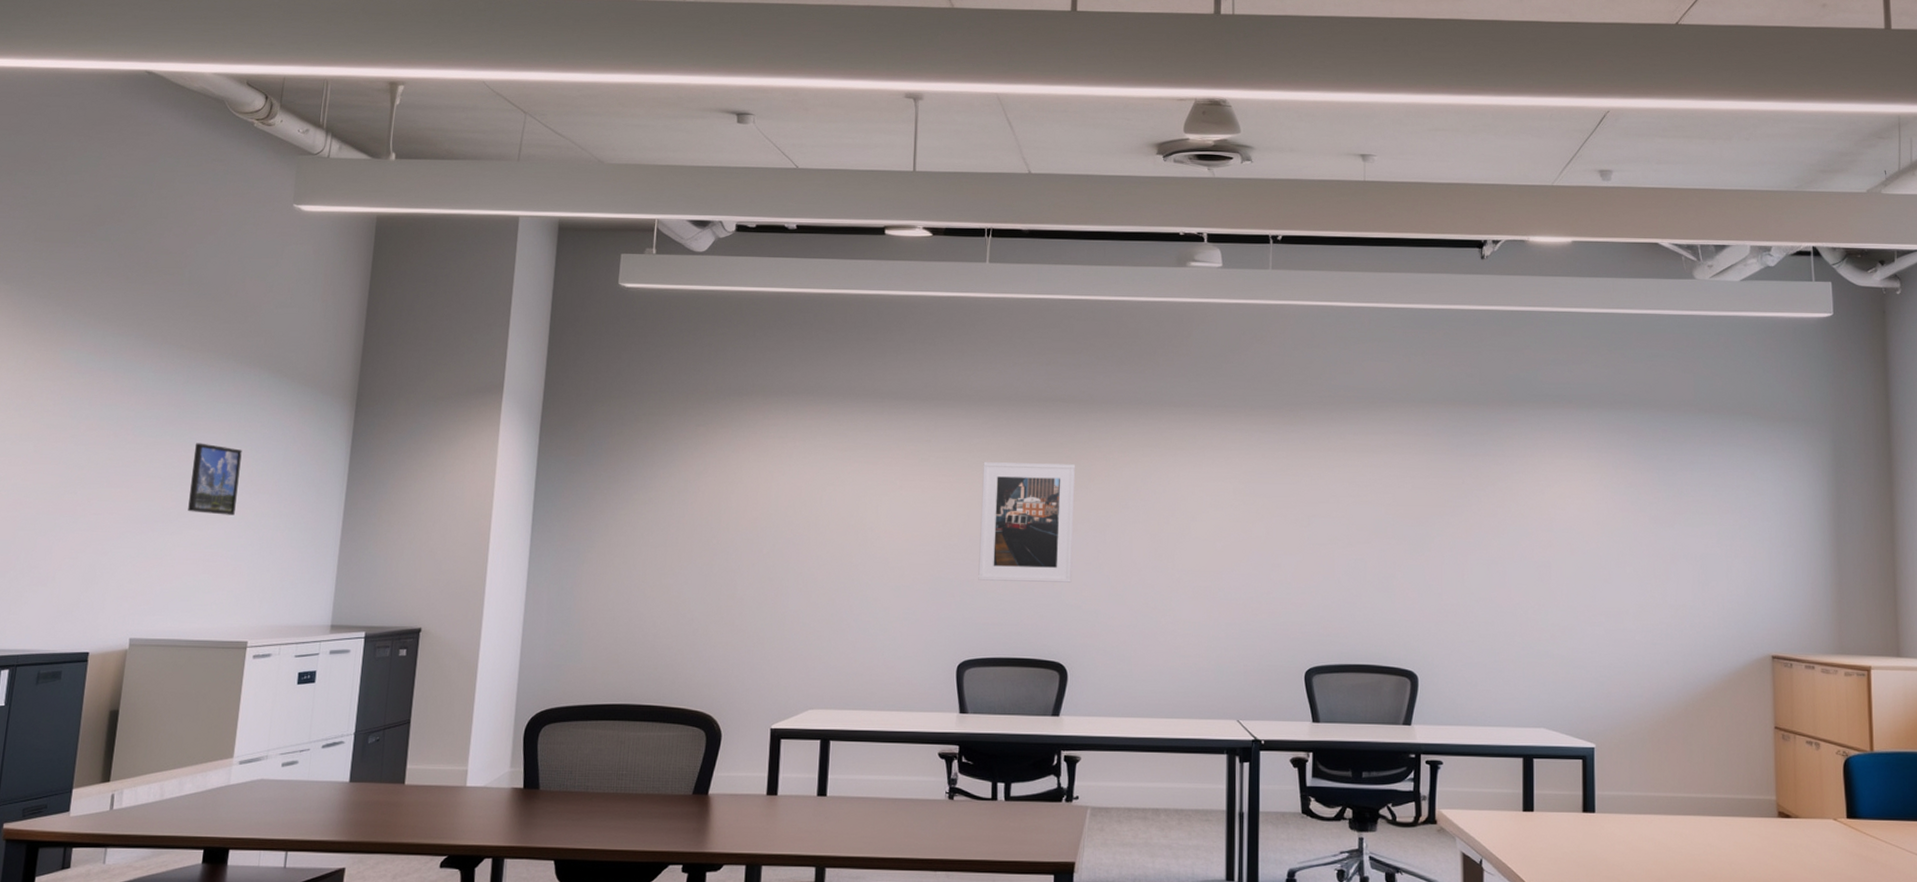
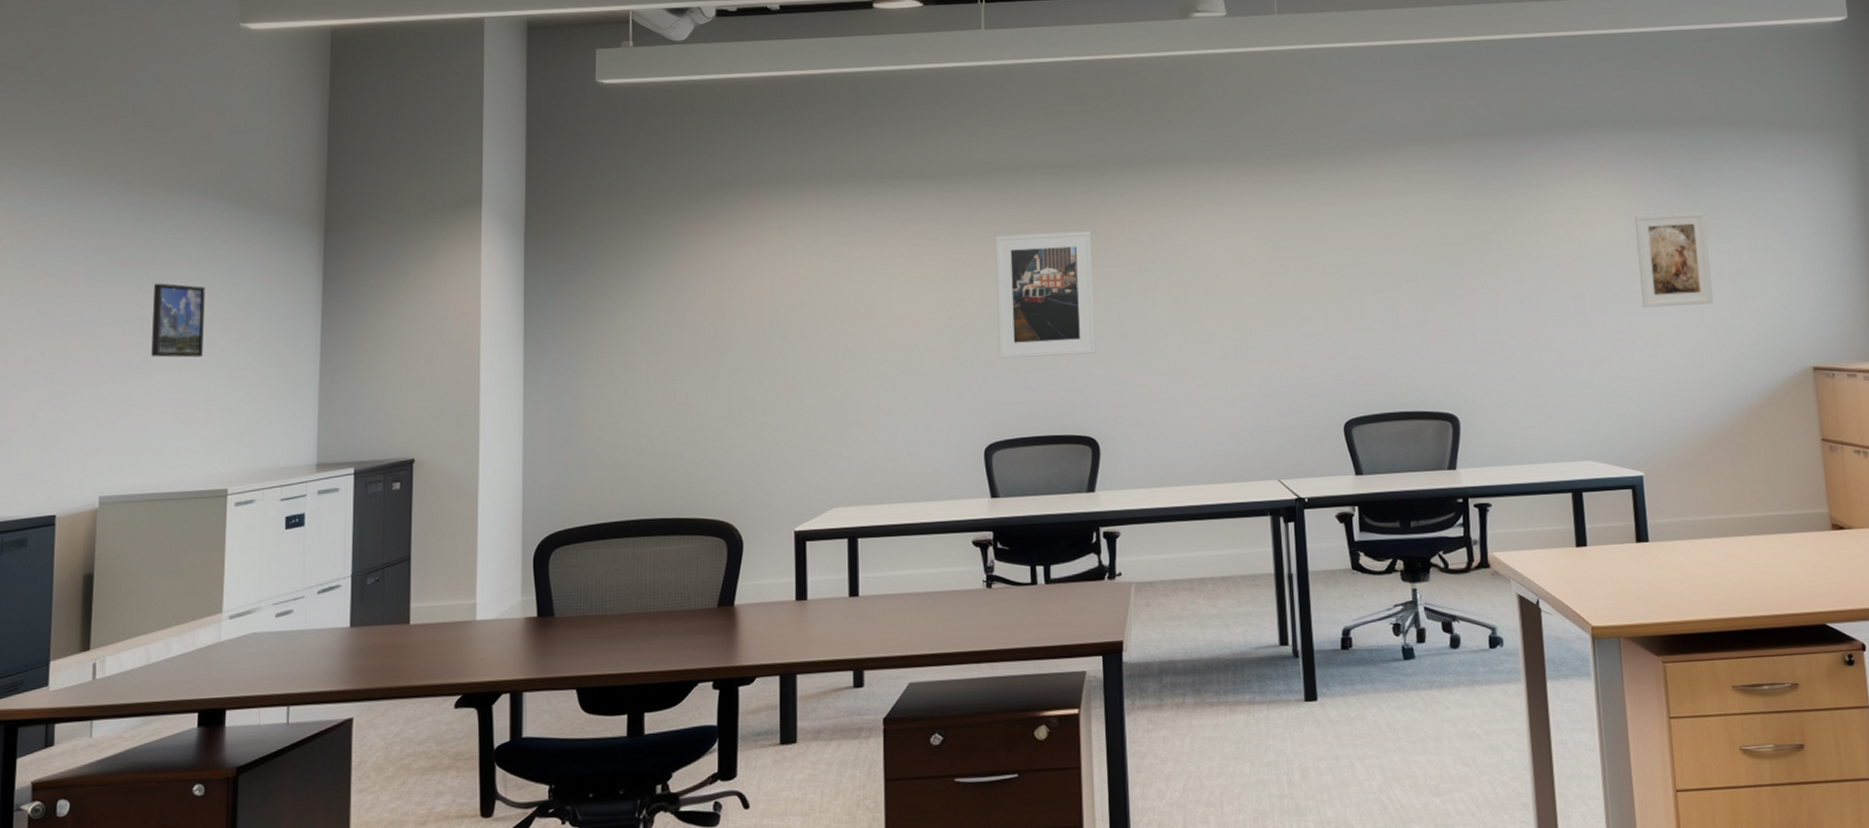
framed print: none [1606,491,1678,586] -> present [1634,211,1713,308]

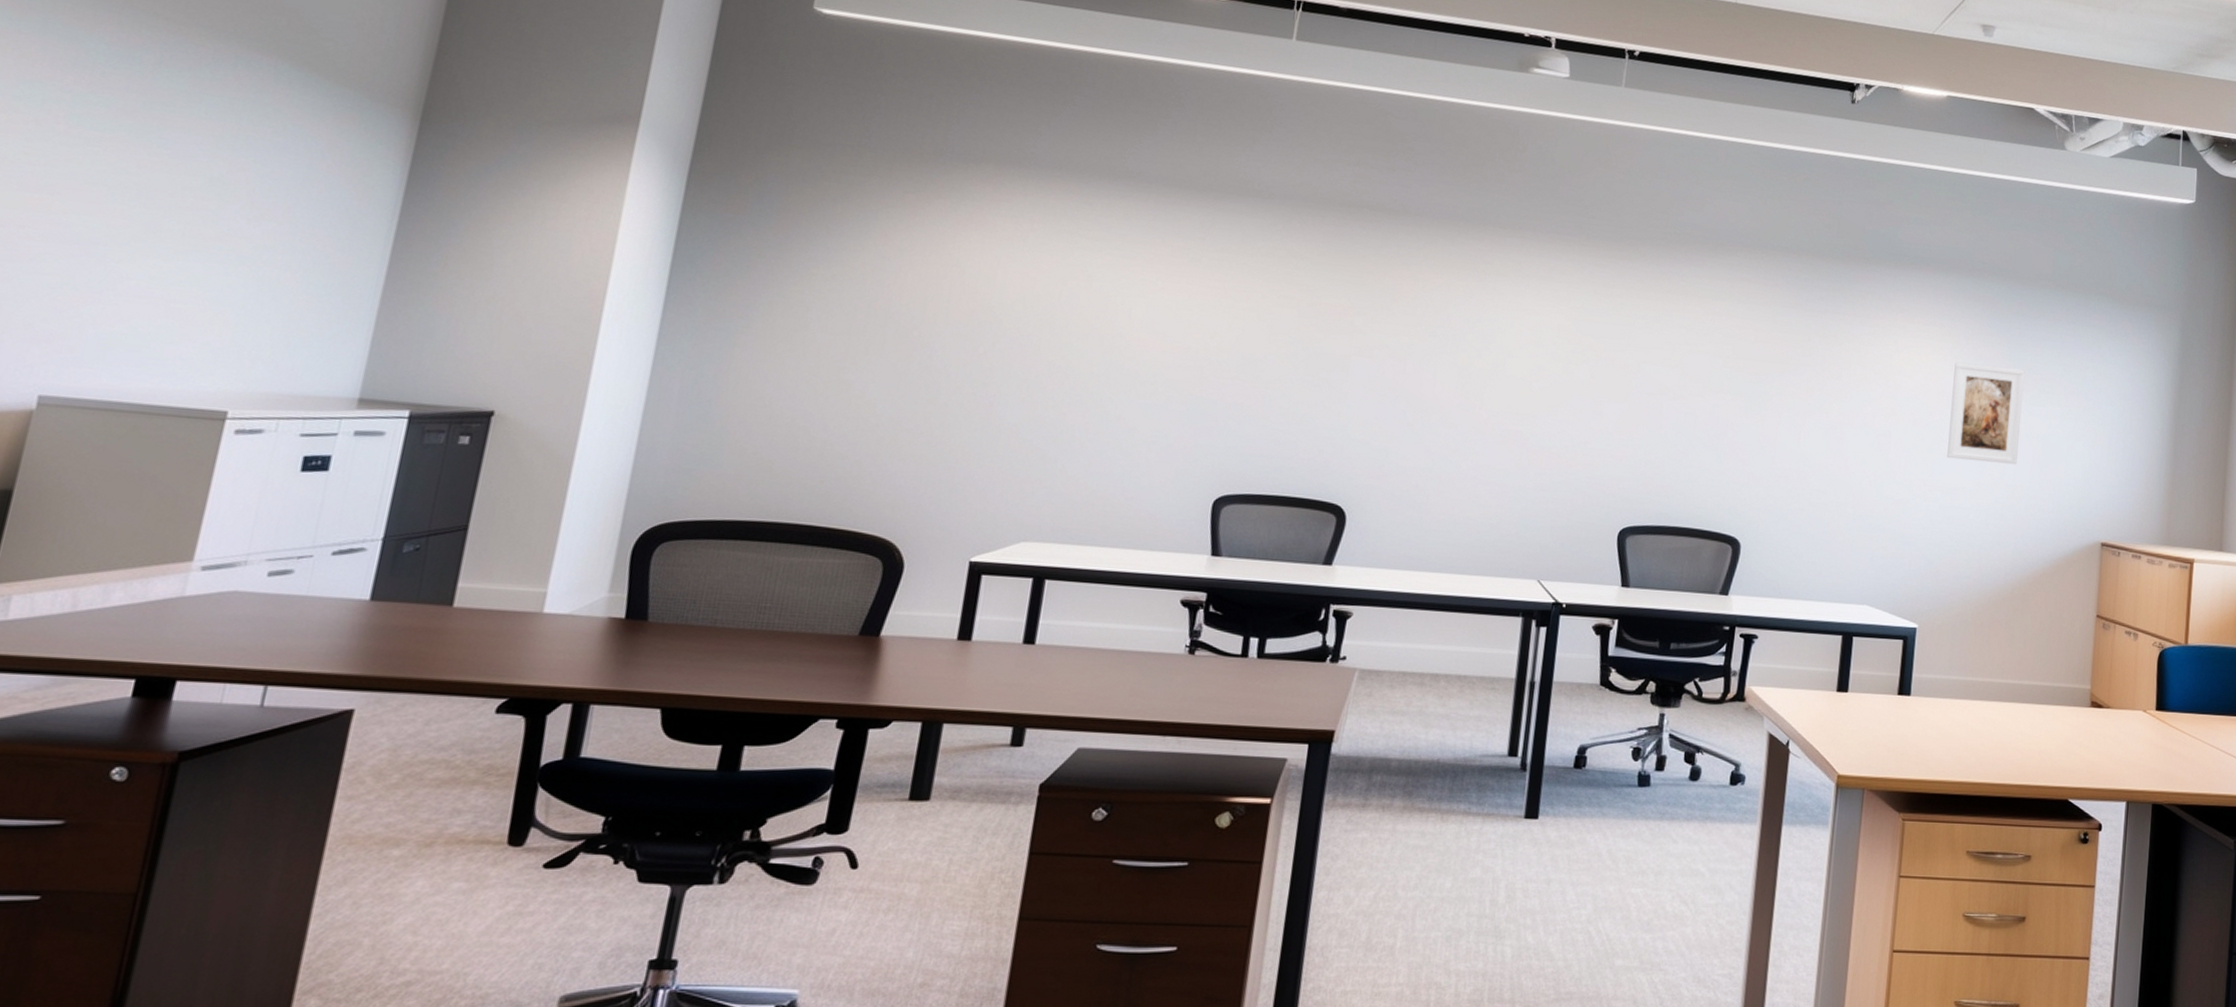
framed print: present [151,283,205,358] -> none [147,144,241,245]
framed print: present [995,231,1097,359] -> none [1248,269,1379,415]

